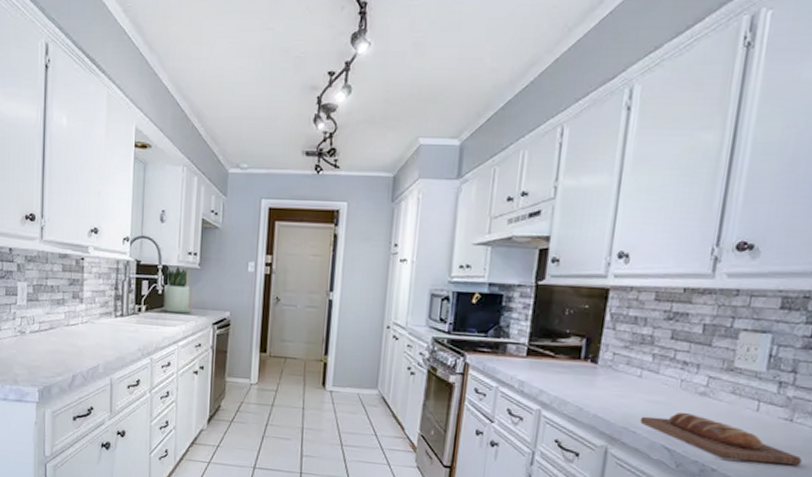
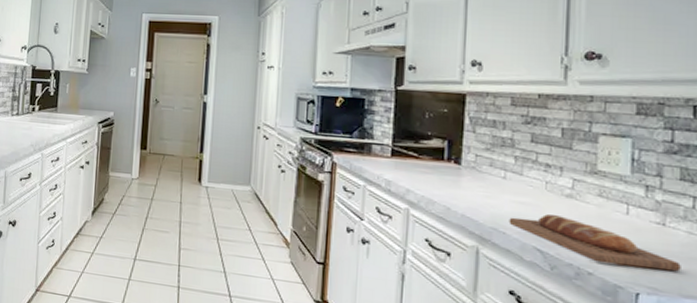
planter: present [161,266,192,314] -> none [52,71,80,114]

